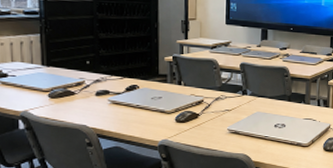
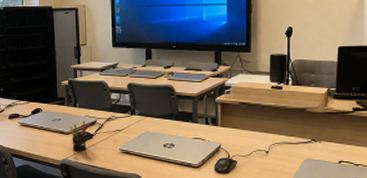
pen holder: none [171,99,194,131] -> present [69,120,89,151]

